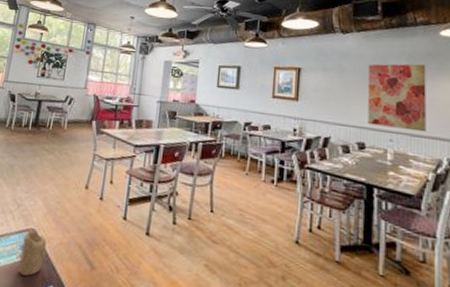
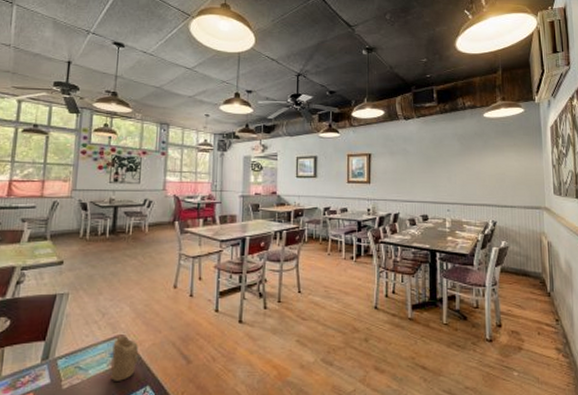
wall art: present [367,64,426,133] -> none [427,143,475,201]

